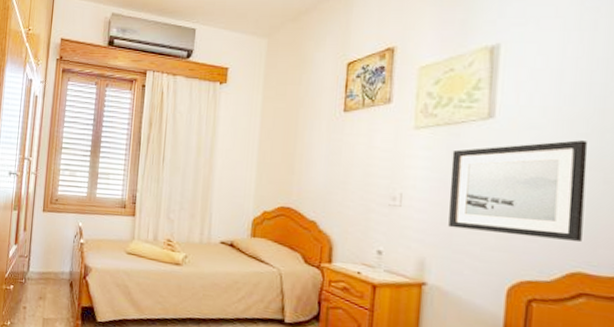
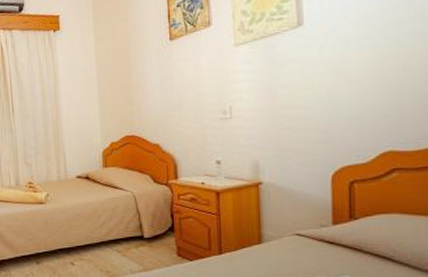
wall art: present [448,140,589,243] -> none [270,34,389,130]

